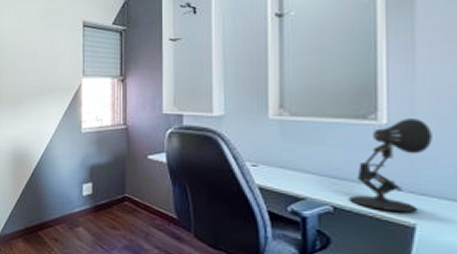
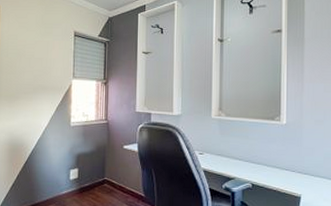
desk lamp: present [347,118,432,212] -> none [261,120,312,186]

